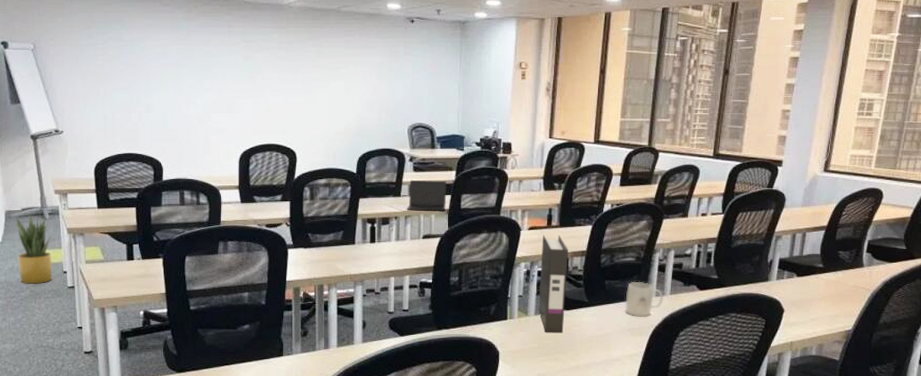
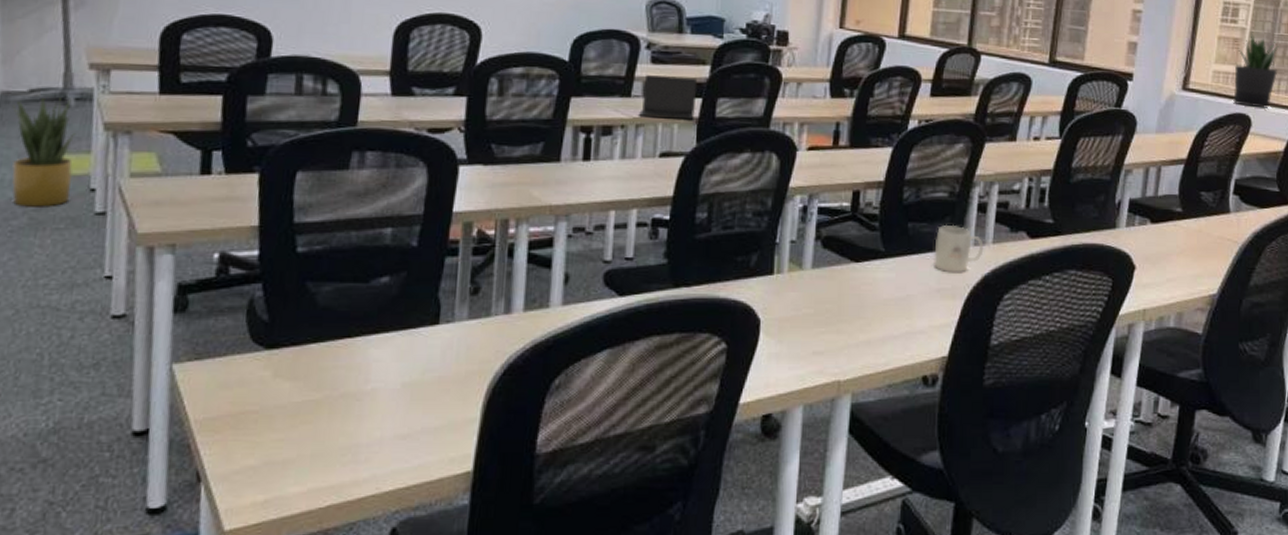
binder: present [538,234,569,332] -> none [817,157,861,293]
planter: none [867,121,908,183] -> present [1233,32,1279,108]

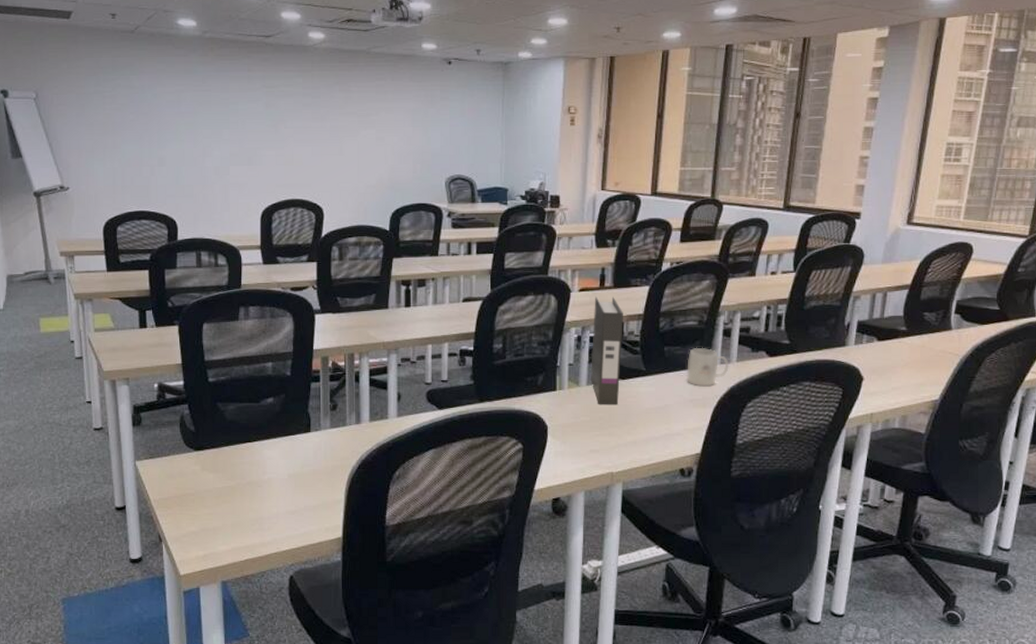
planter: present [11,97,77,207] -> none [16,277,58,355]
laptop: present [639,75,698,120] -> none [445,238,489,271]
binder: none [817,157,861,293] -> present [591,296,624,404]
planter: present [1233,32,1279,108] -> none [956,168,1001,236]

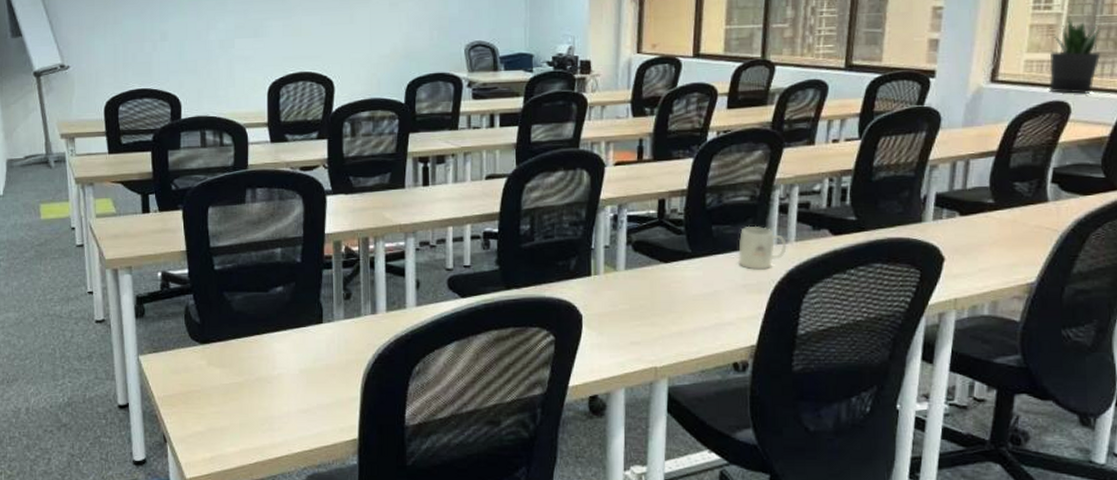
binder: present [591,296,624,404] -> none [629,170,666,291]
planter: none [956,168,1001,236] -> present [1049,16,1102,94]

